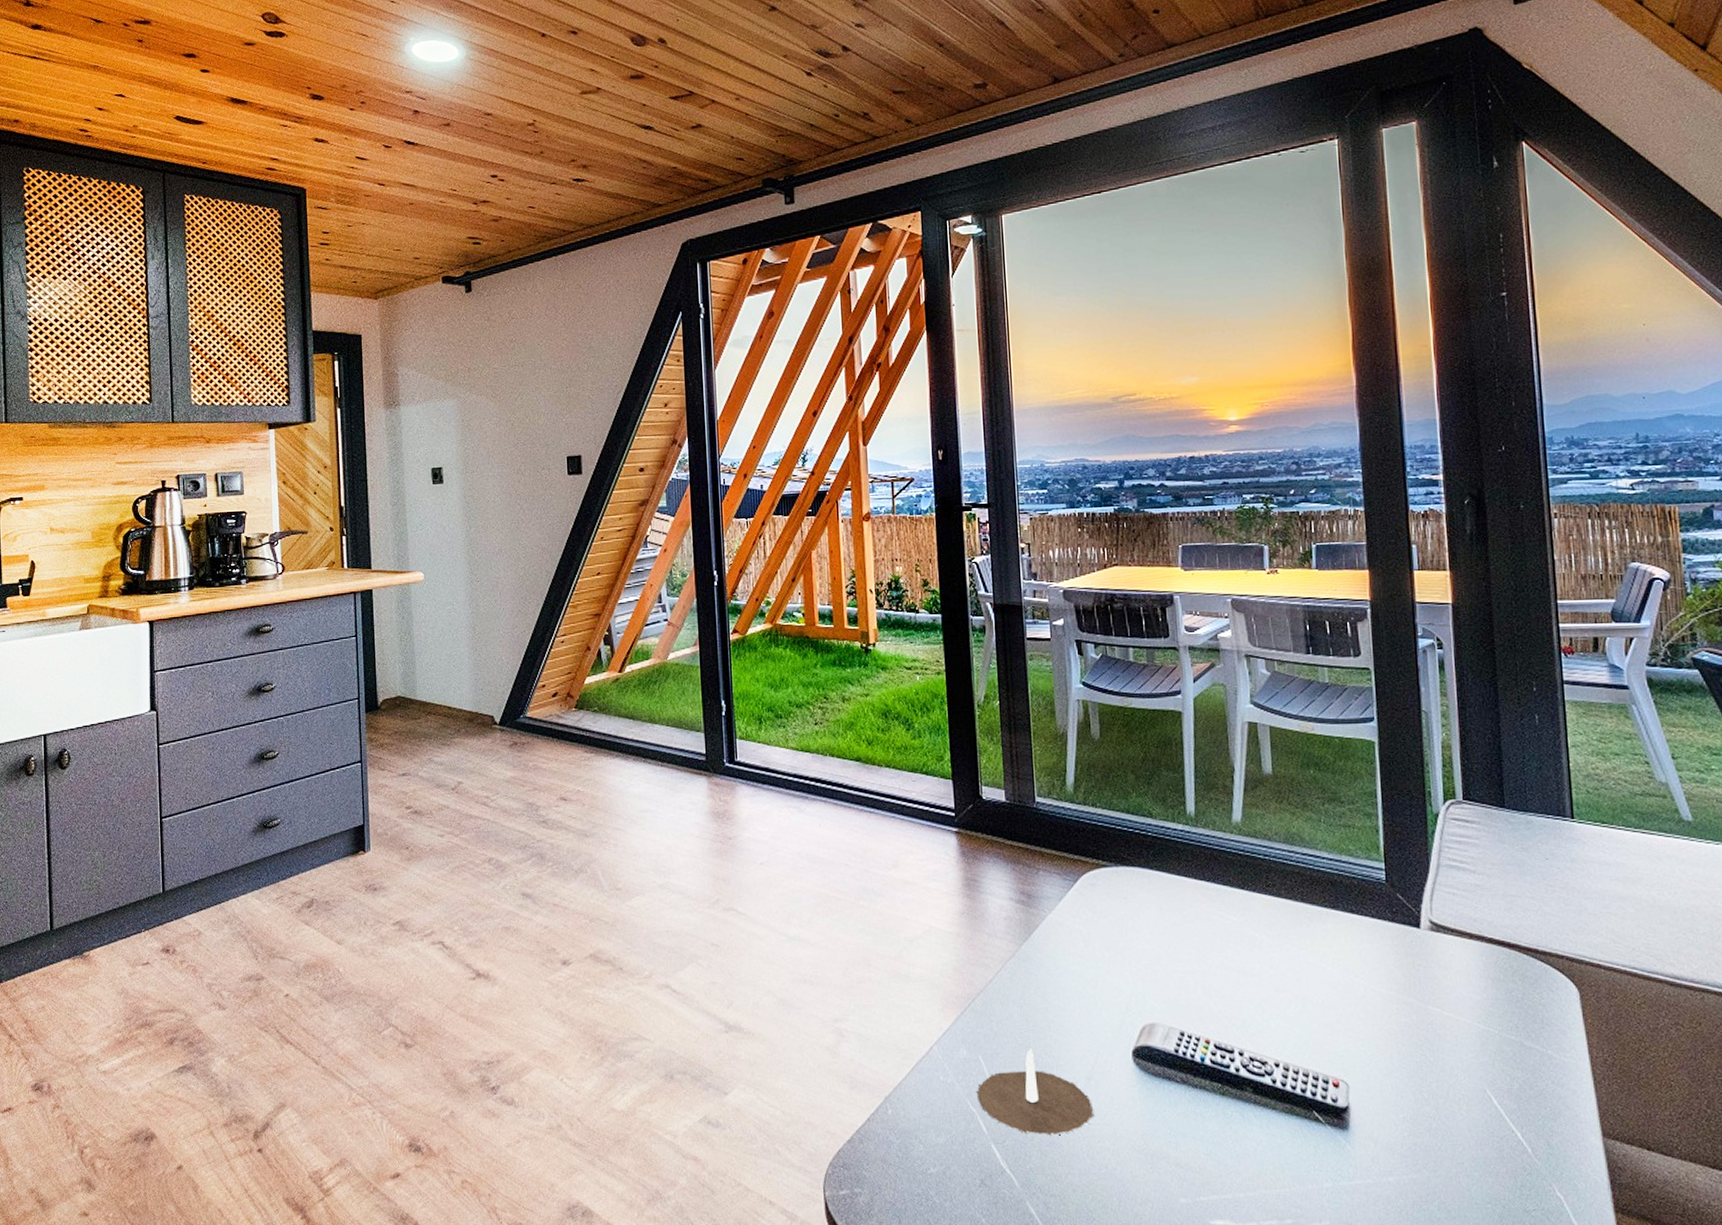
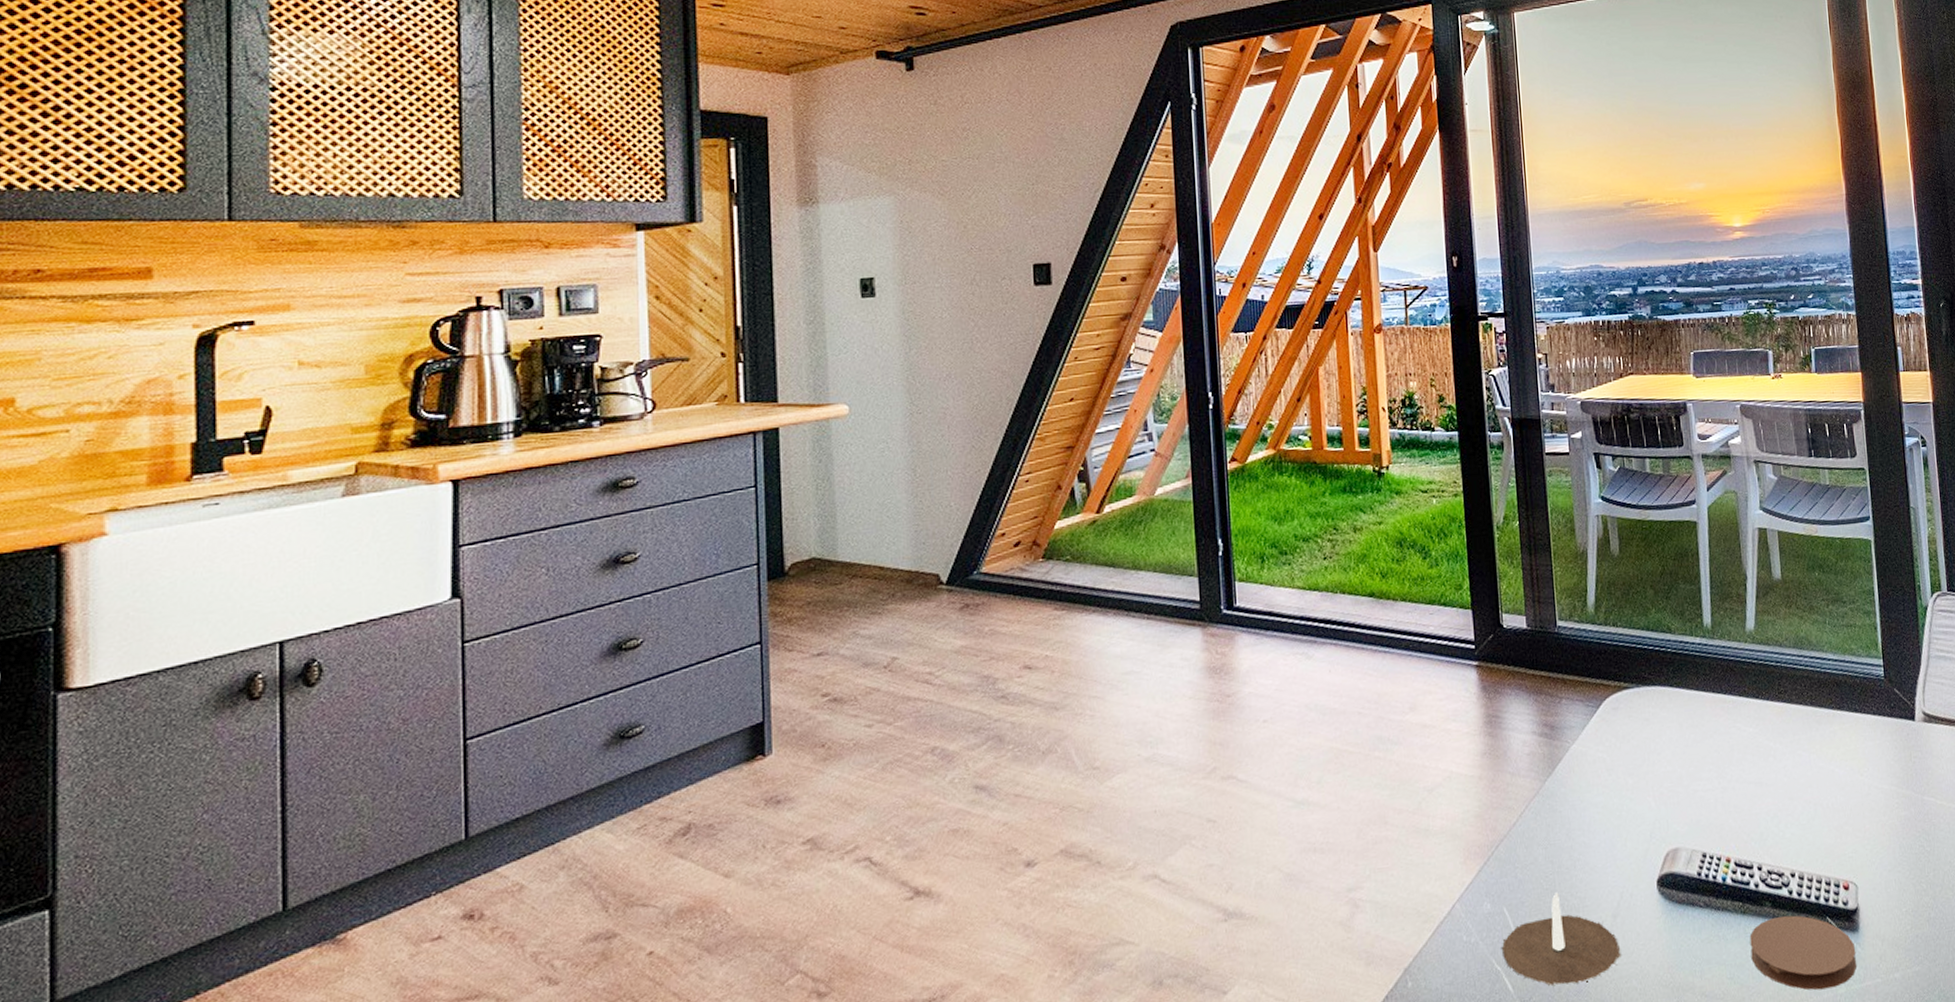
coaster: none [1228,1104,1346,1181] -> present [1749,915,1857,990]

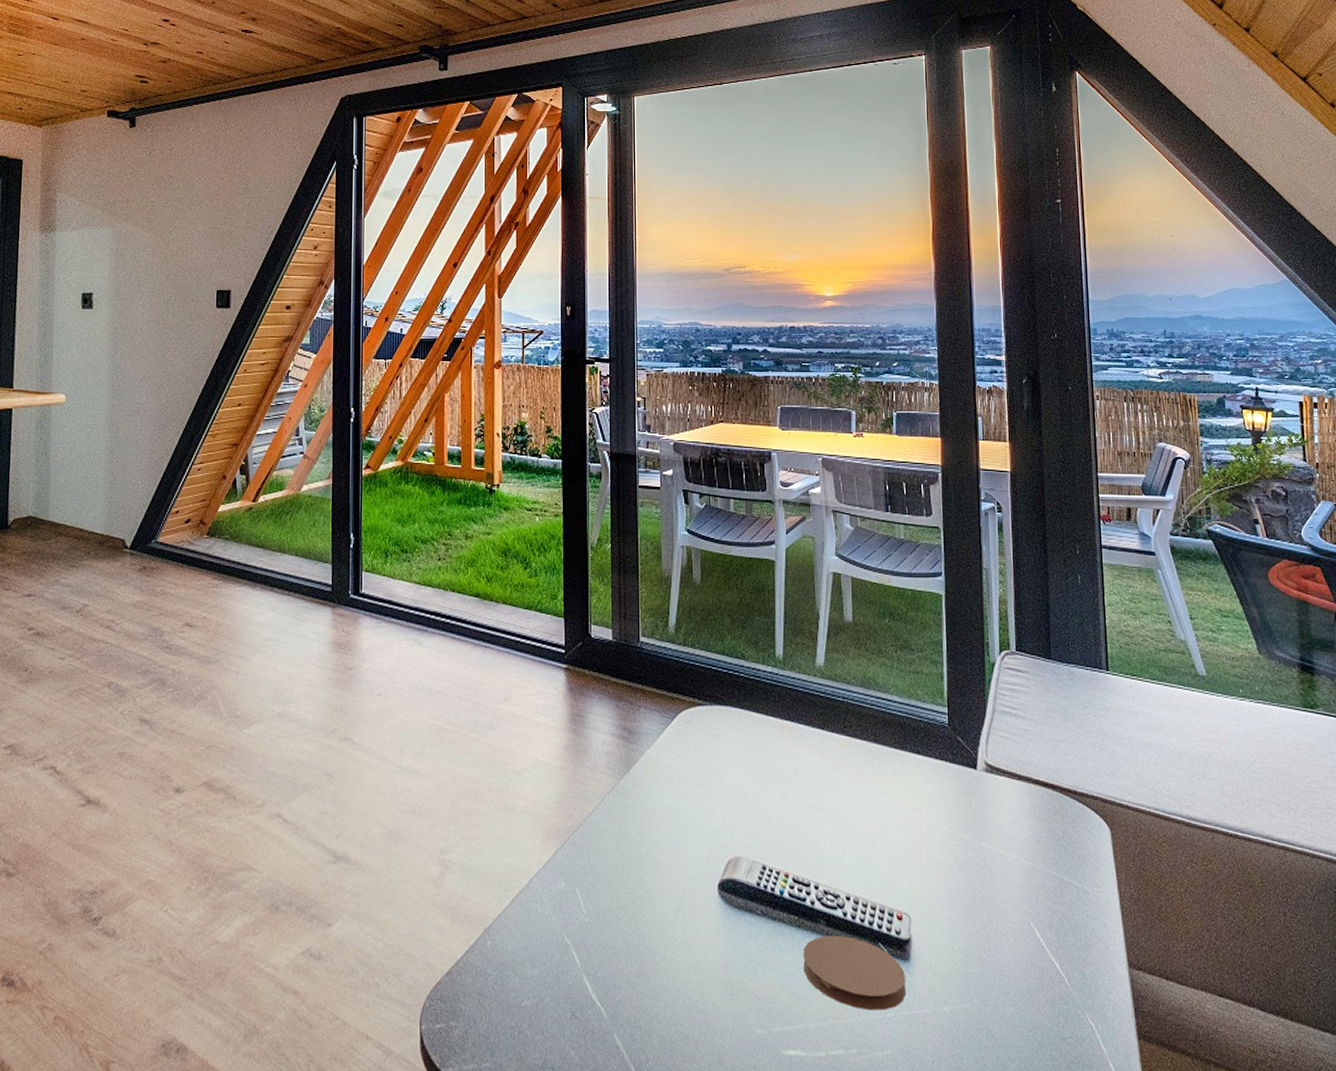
candle: present [1501,892,1621,986] -> none [571,881,681,968]

